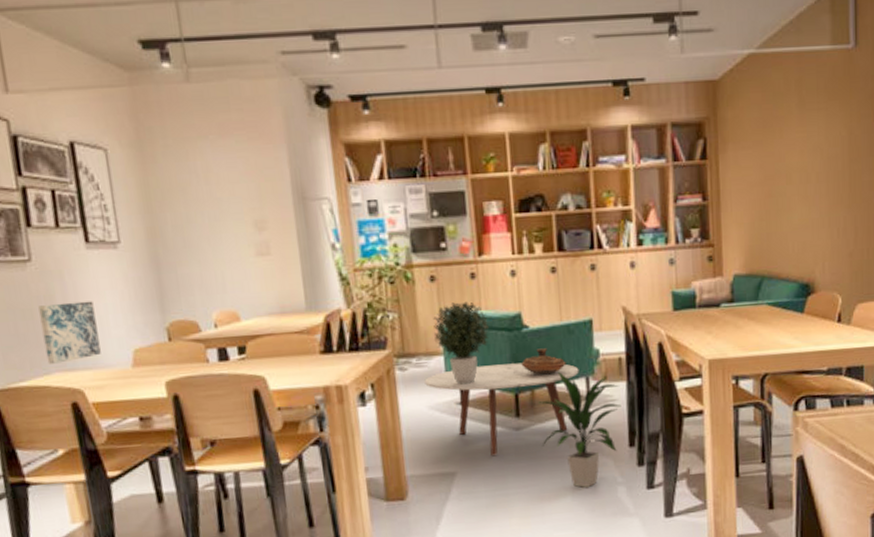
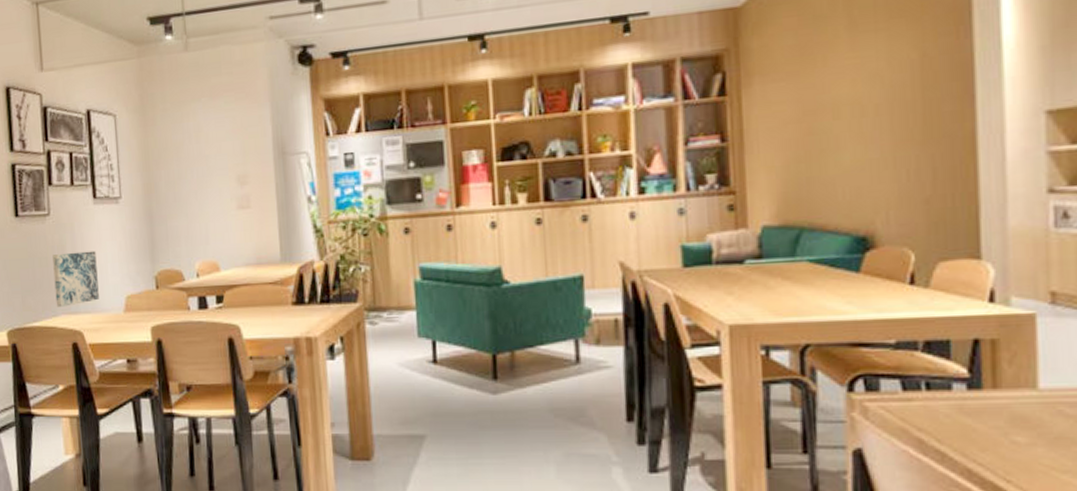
coffee table: present [424,363,579,457] -> none [395,321,567,421]
potted plant: present [433,301,490,385] -> none [406,254,467,342]
decorative bowl: present [521,348,566,375] -> none [500,306,552,335]
indoor plant: present [538,371,621,488] -> none [519,331,617,464]

